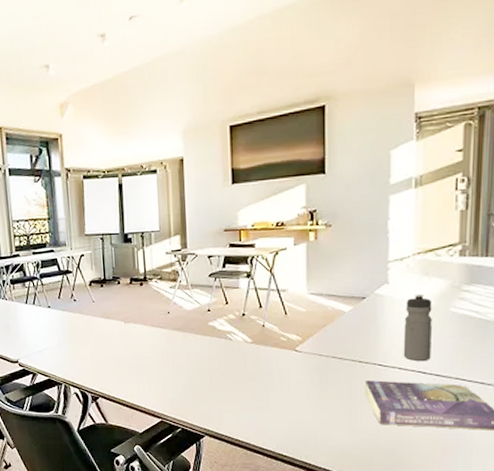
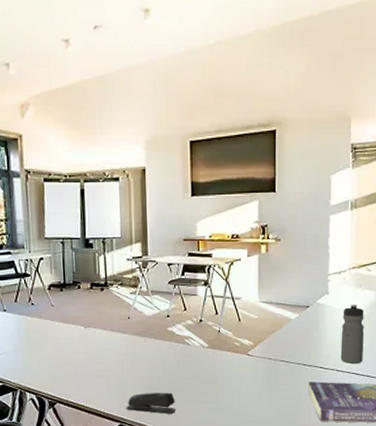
stapler: none [167,389,219,411] -> present [126,392,176,414]

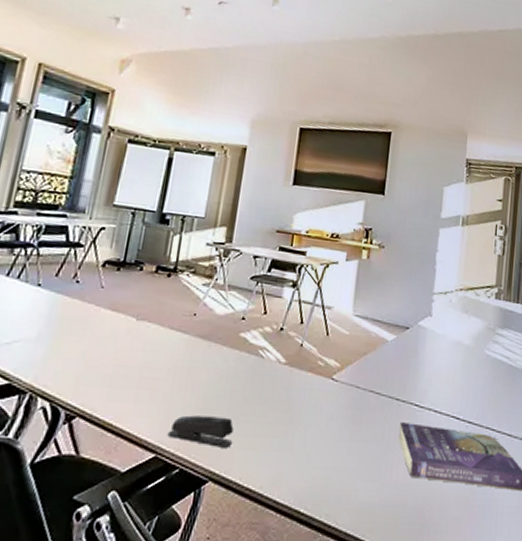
water bottle: present [340,303,364,363] -> none [439,331,470,405]

